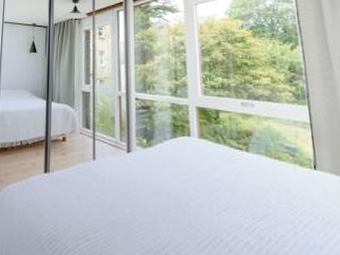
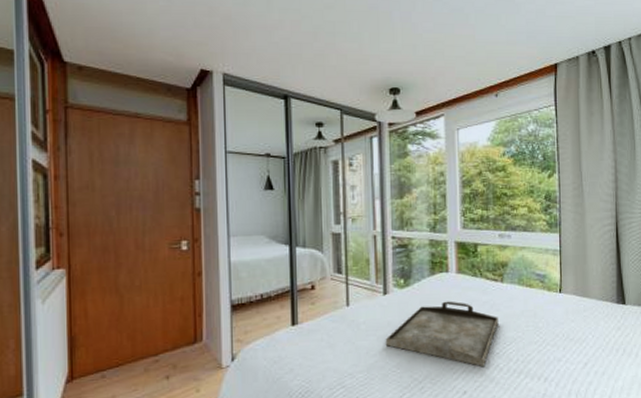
serving tray: none [128,165,246,242] -> present [385,301,499,367]

